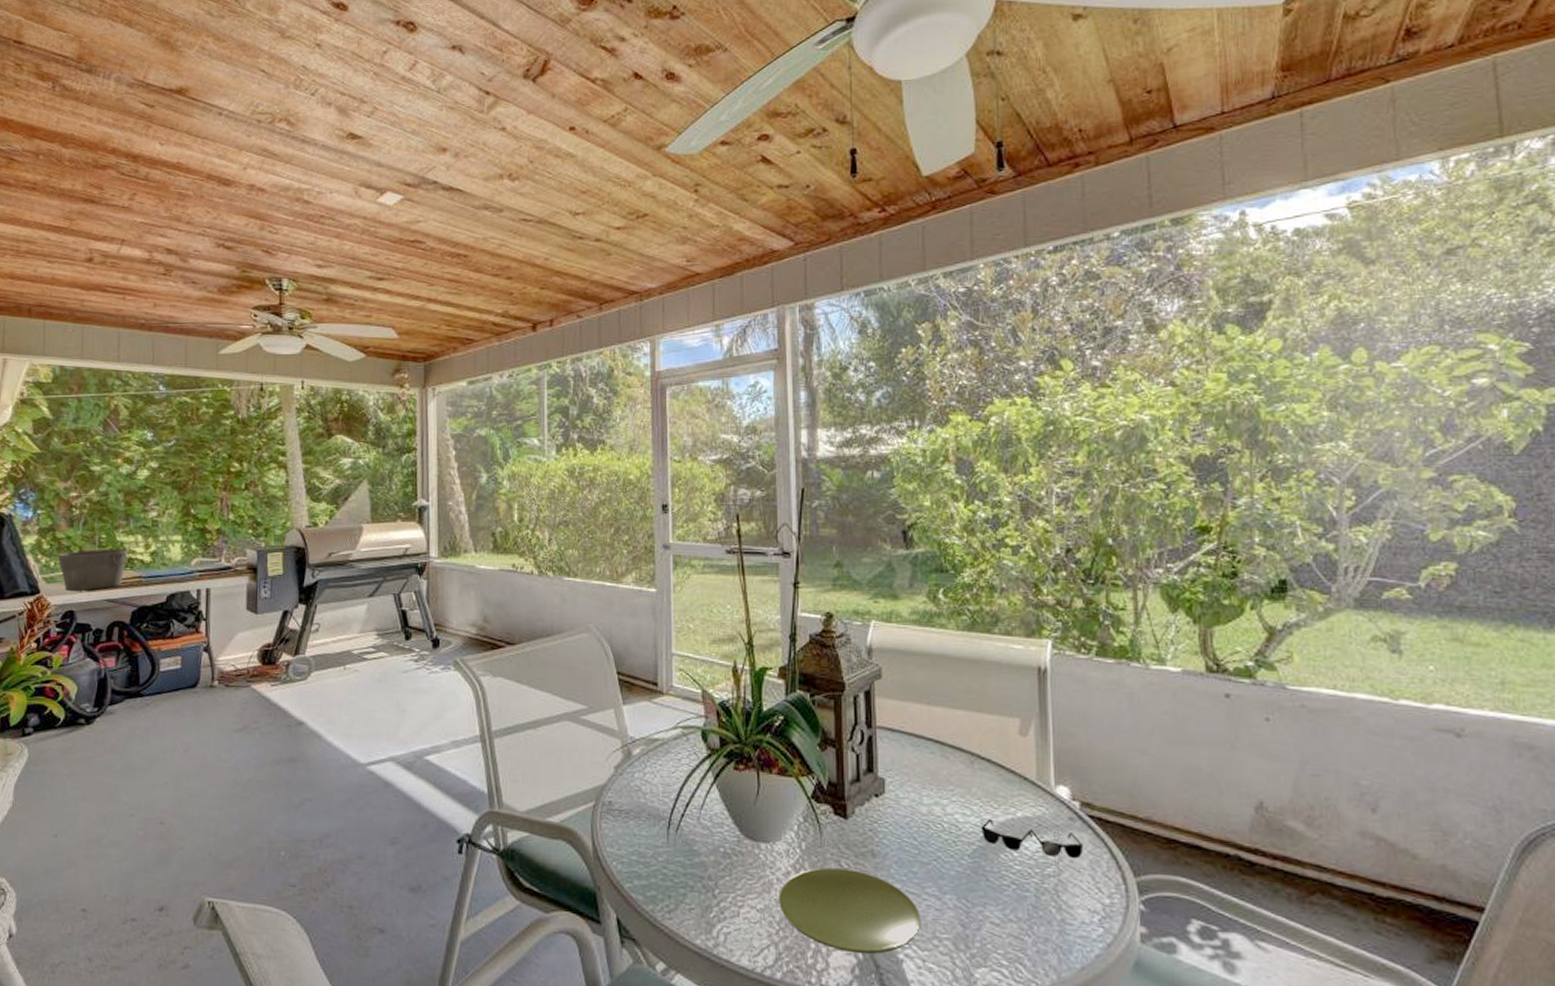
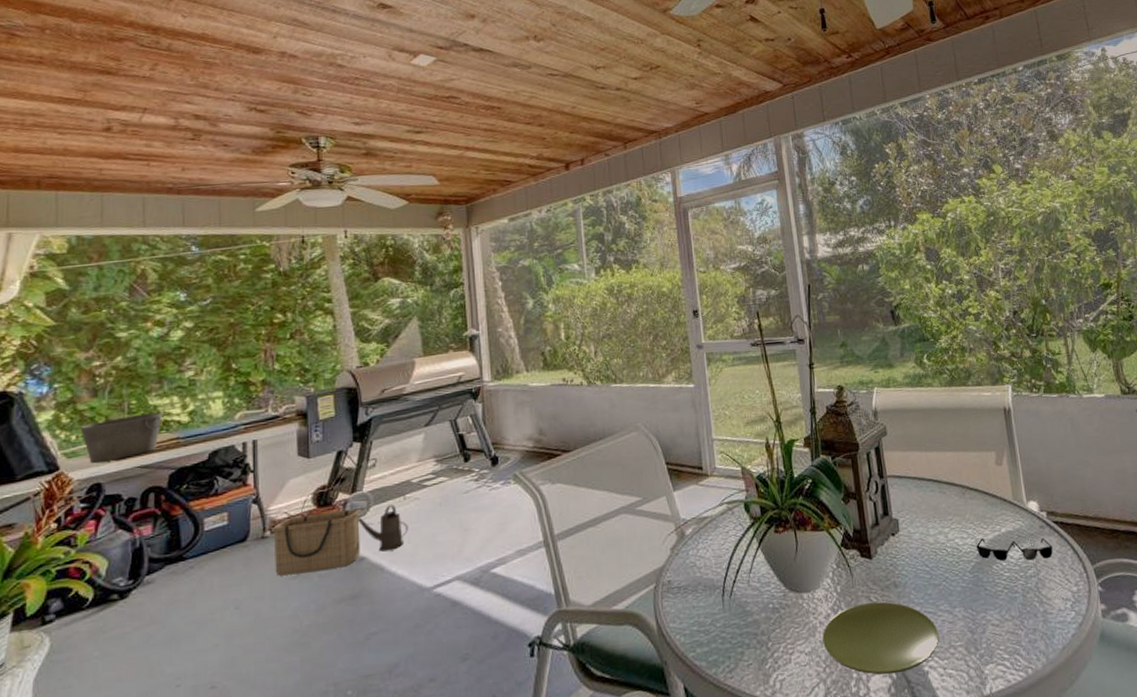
basket: none [218,670,302,729] -> present [270,508,361,576]
watering can: none [298,673,347,720] -> present [357,504,408,552]

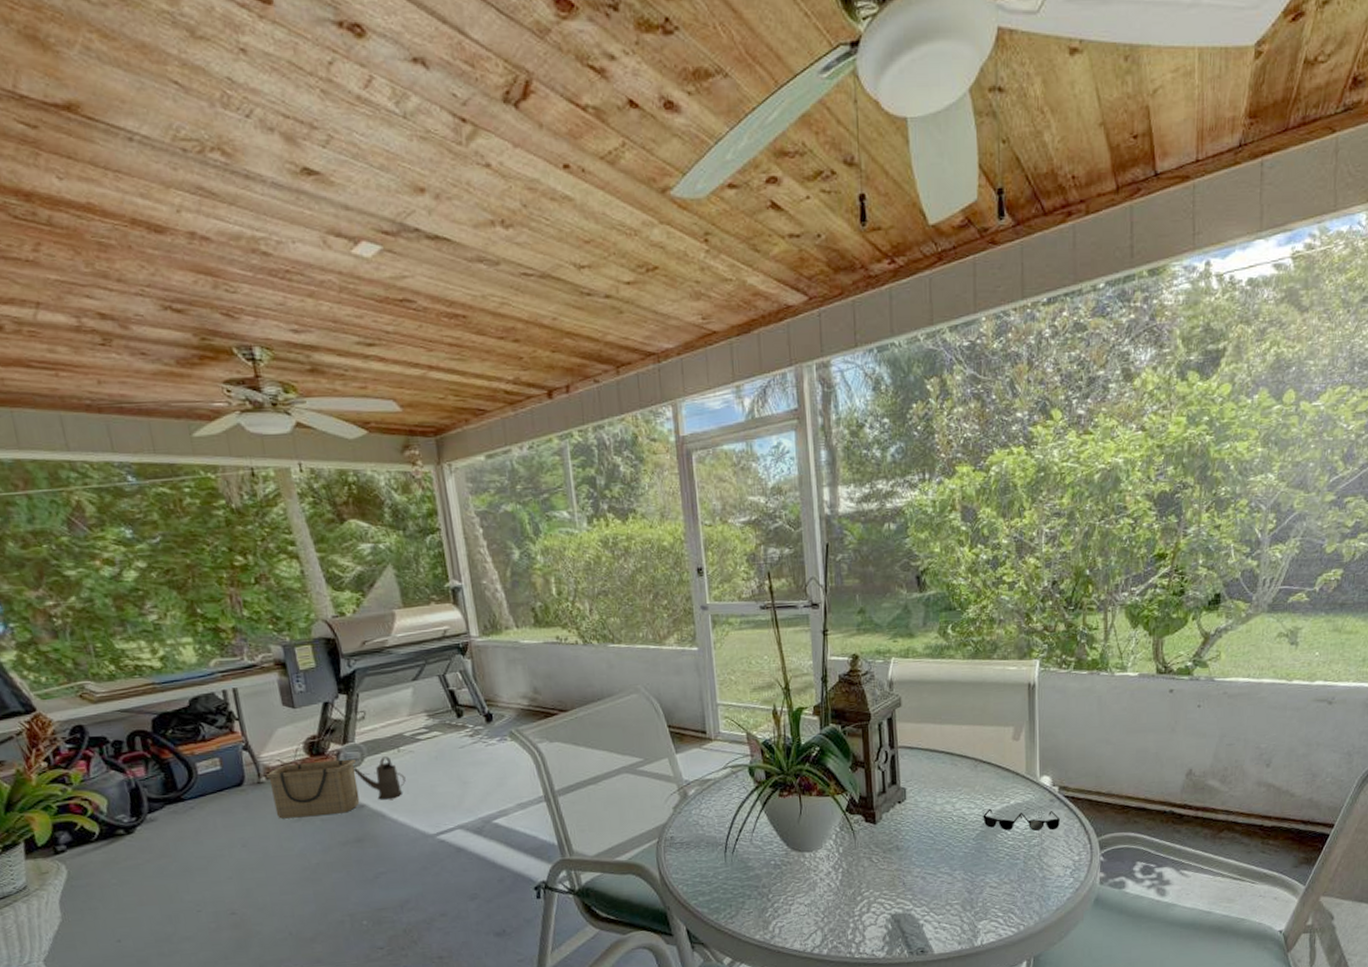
pan: present [80,412,162,463] -> none [47,656,134,705]
plate: present [822,601,939,675] -> none [822,863,936,926]

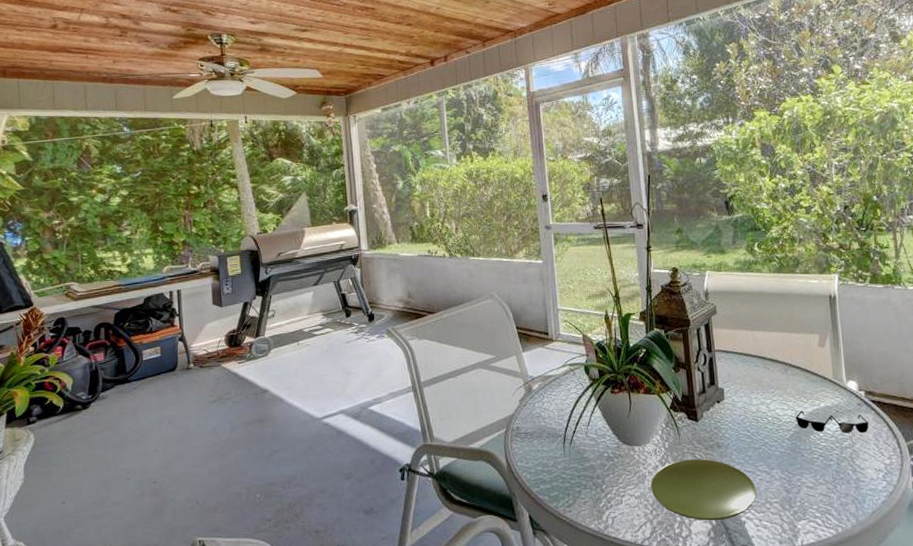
basket: present [265,759,360,819] -> none [193,350,264,400]
watering can: present [352,756,406,800] -> none [261,349,302,386]
plate: none [822,863,936,926] -> present [650,459,756,521]

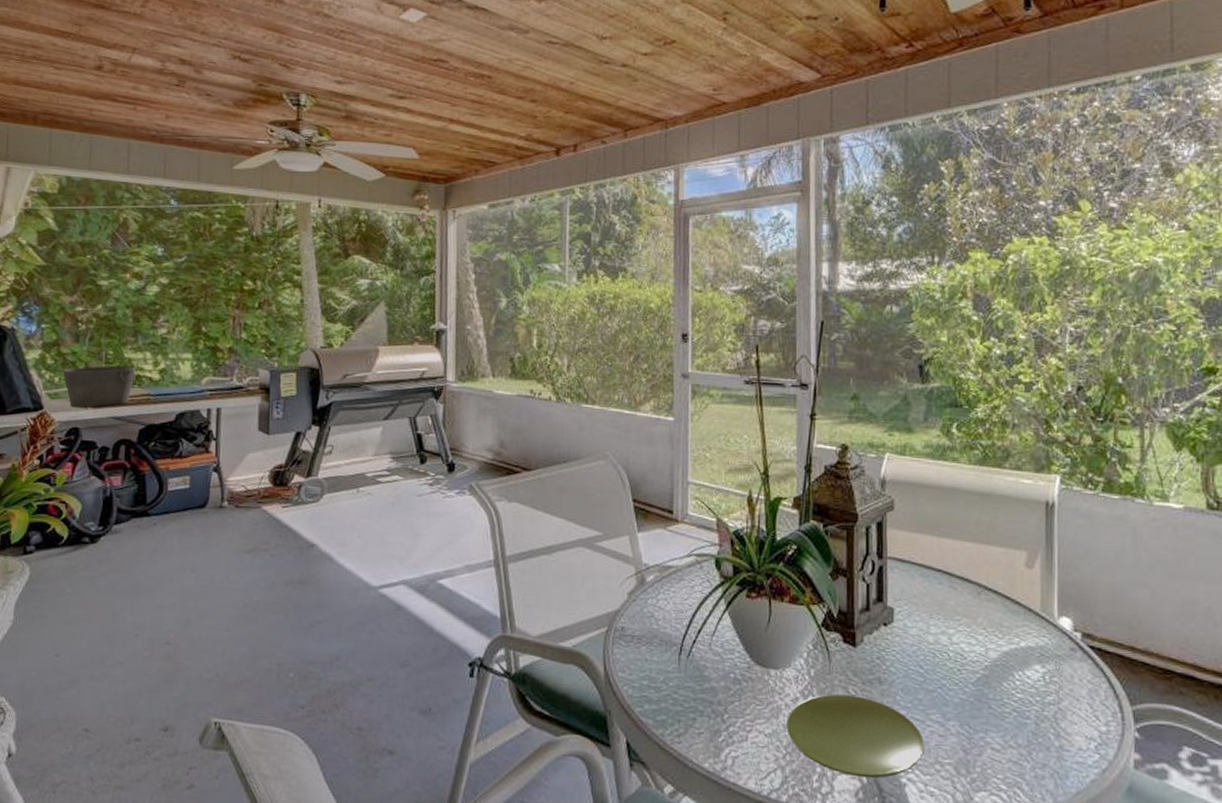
pan: none [46,263,108,301] -> present [62,365,136,408]
sunglasses: present [796,410,870,434] -> none [985,648,1084,688]

